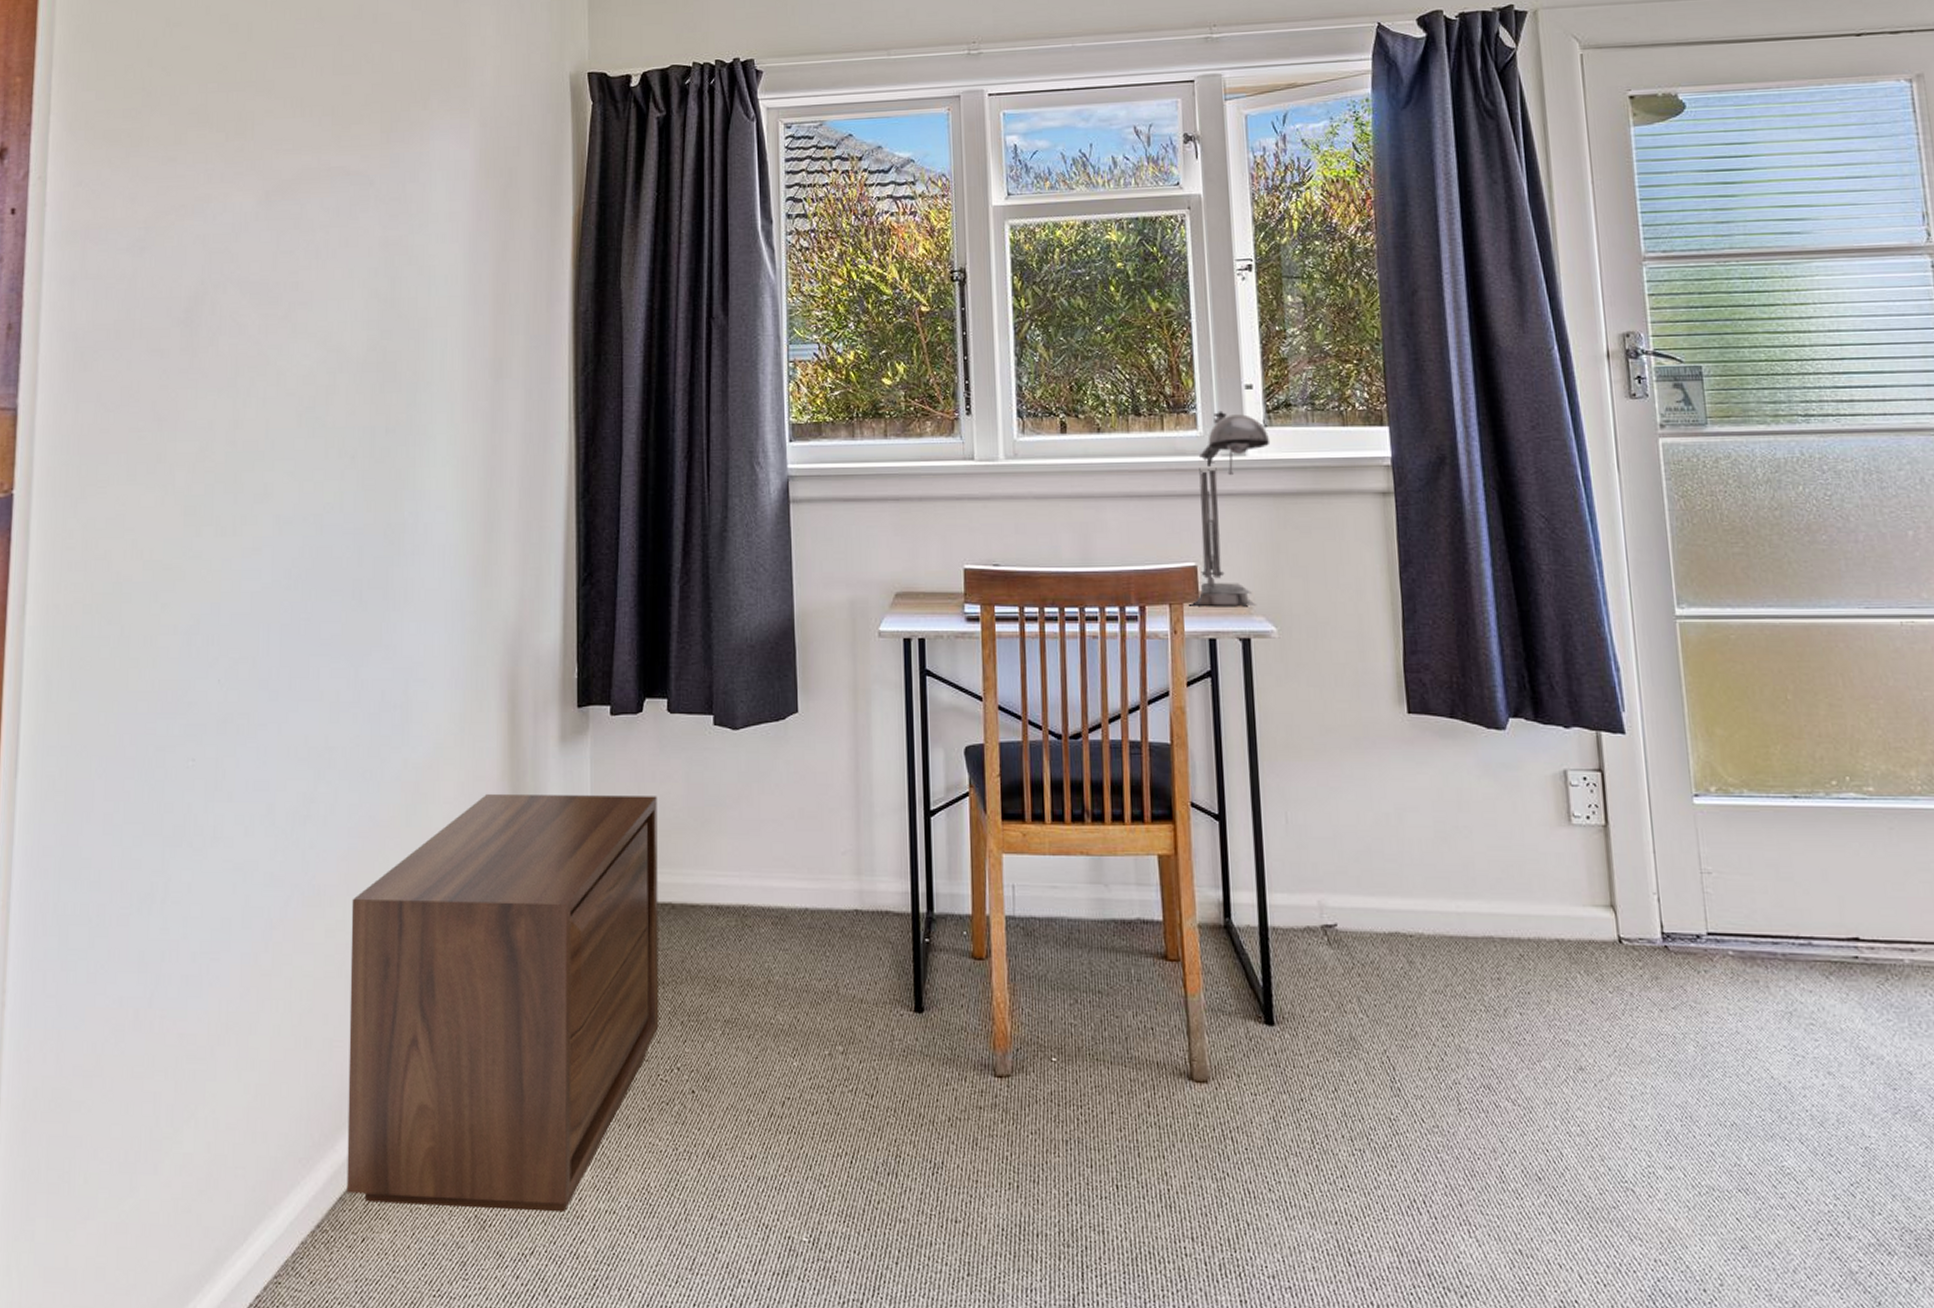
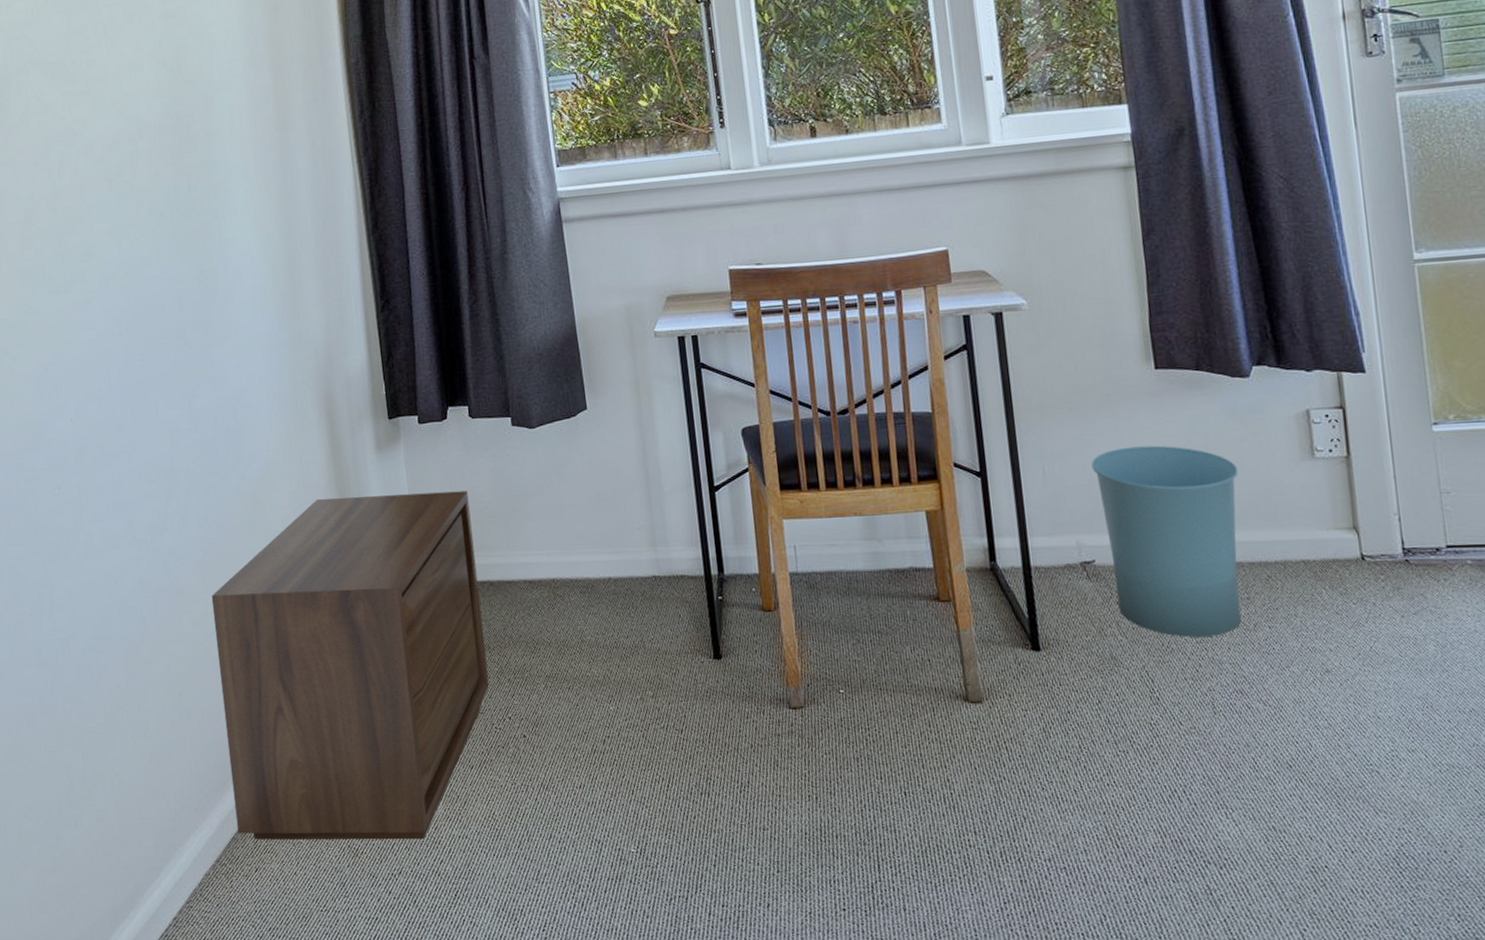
desk lamp: present [1189,410,1271,607] -> none [942,103,1013,287]
waste bin: none [1337,798,1492,1020] -> present [1091,445,1242,637]

